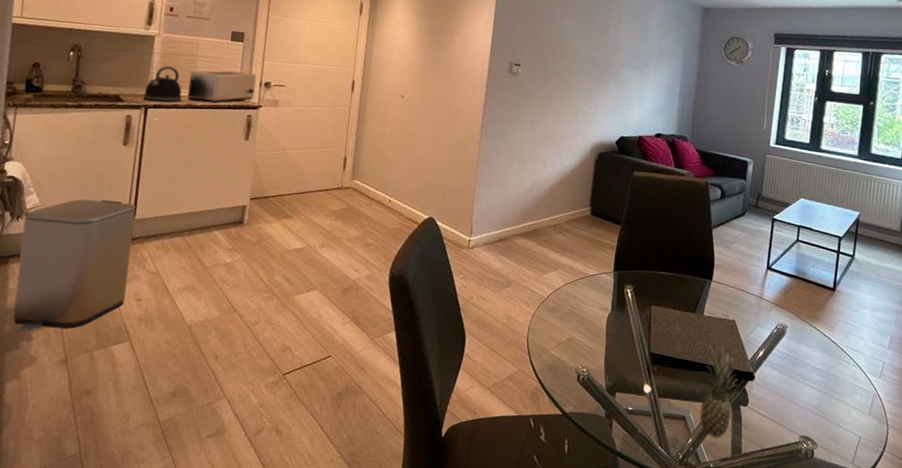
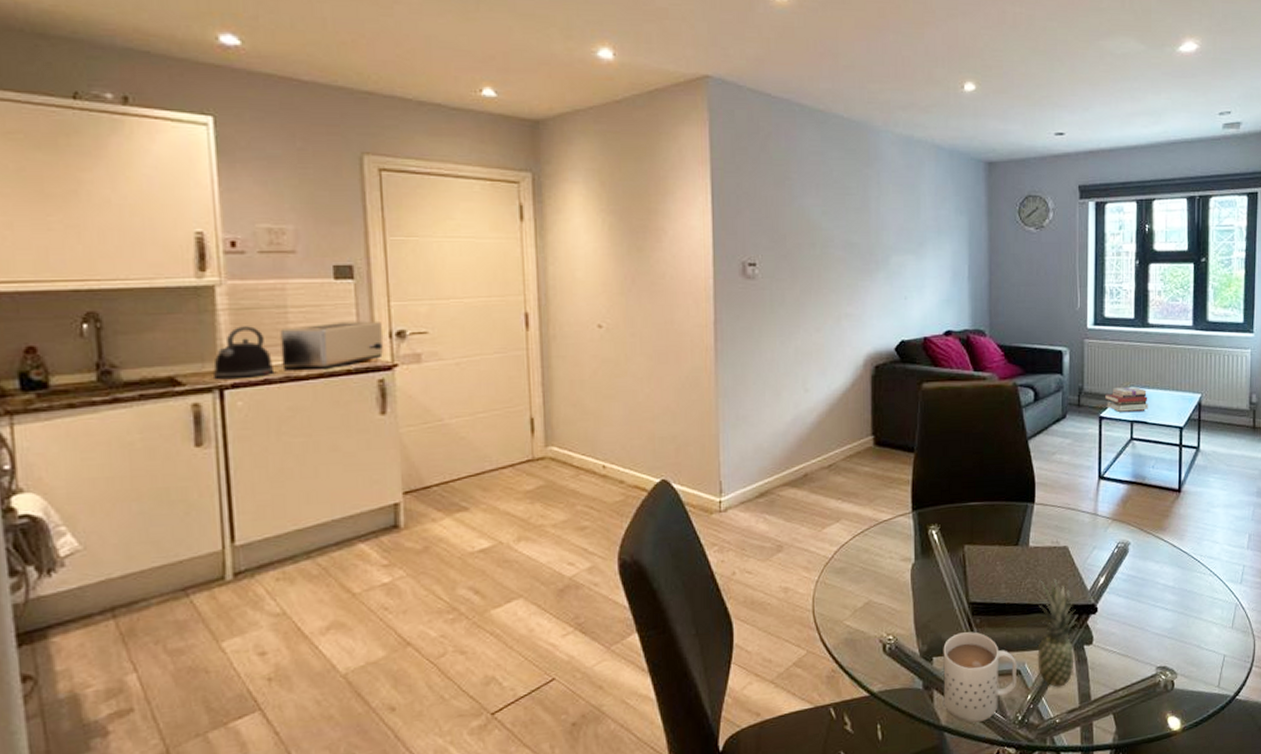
pedal bin: present [13,199,136,333] -> none [59,525,242,728]
mug: none [620,376,683,454] -> present [943,632,1017,723]
books: none [779,197,815,220] -> present [1105,387,1148,412]

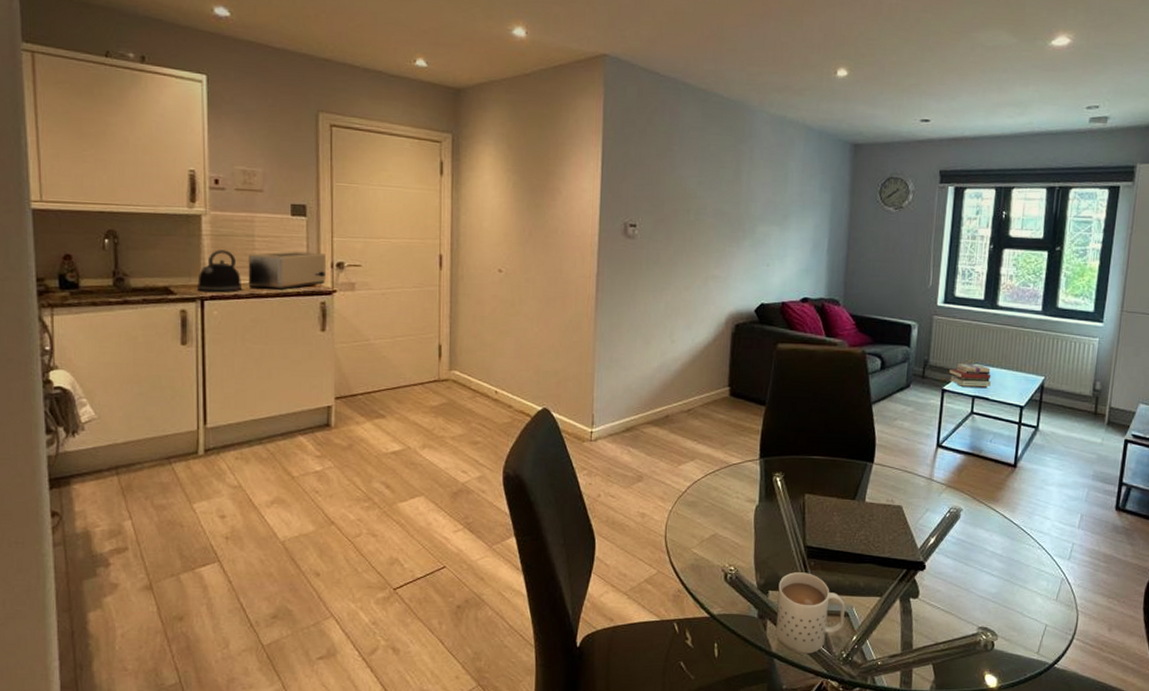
fruit: present [1037,578,1078,687] -> none [864,533,906,633]

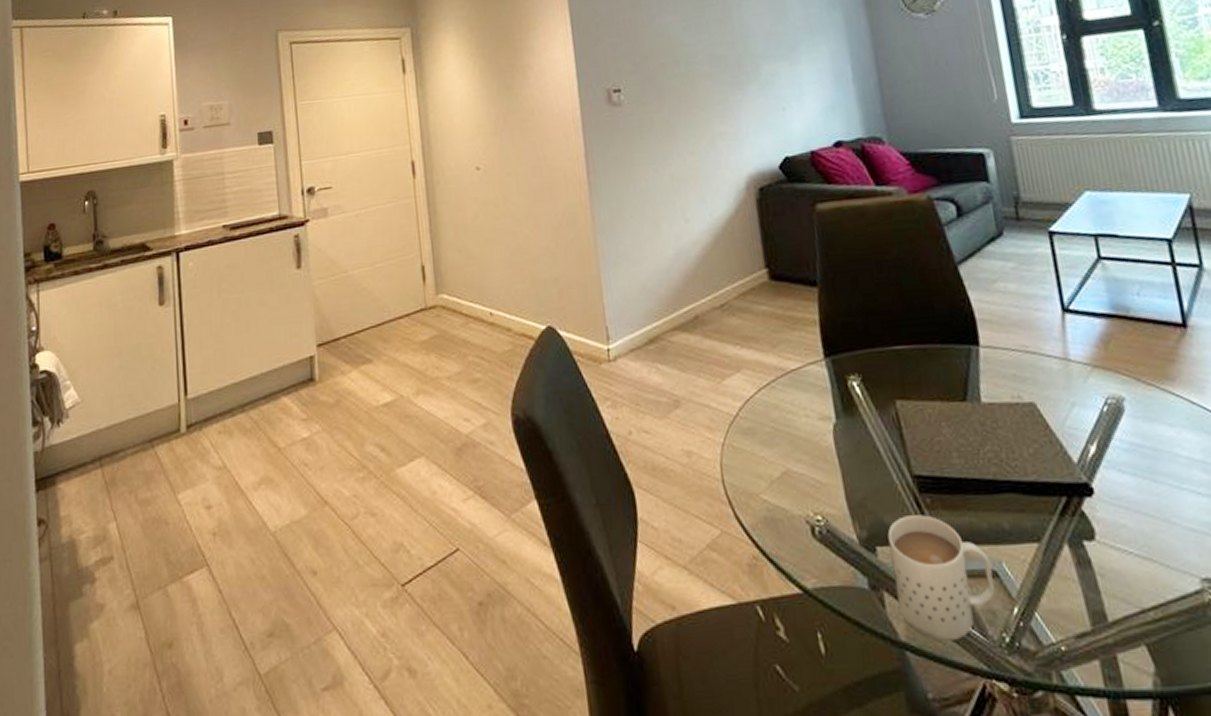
kettle: present [196,250,243,293] -> none [171,193,216,244]
toaster: present [248,251,326,291] -> none [219,180,297,231]
books: present [949,364,991,389] -> none [1051,191,1116,224]

